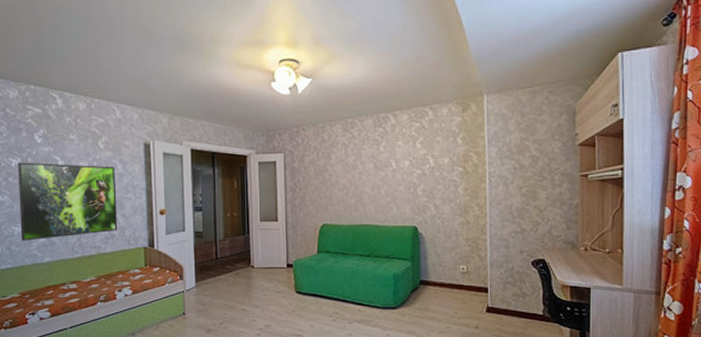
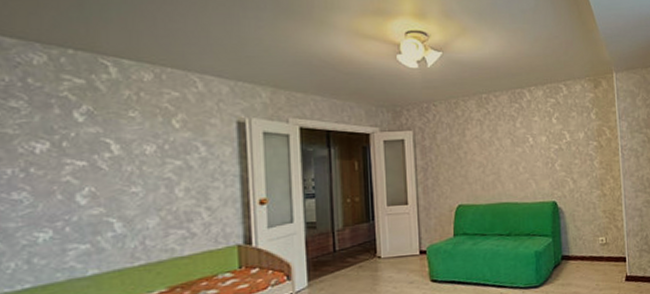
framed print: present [18,162,118,241] -> none [45,147,201,251]

